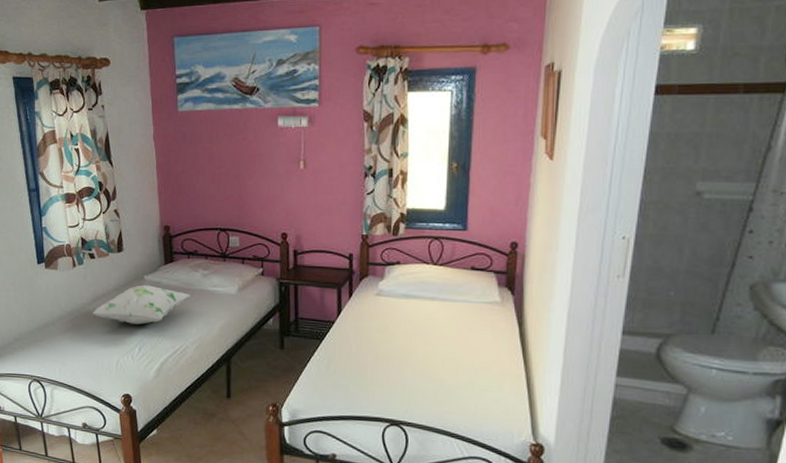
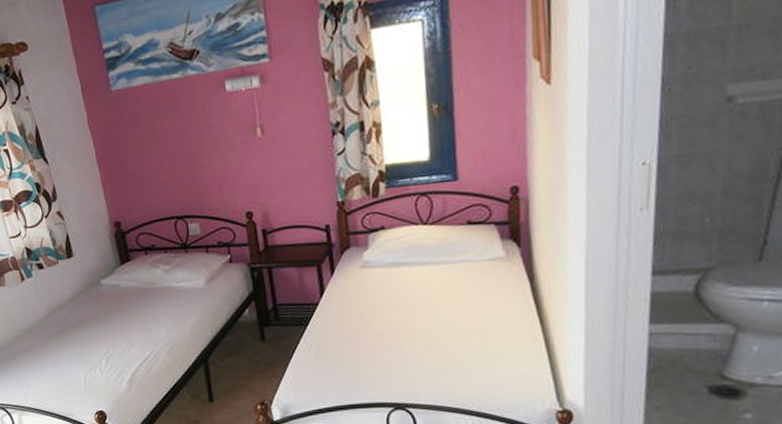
decorative pillow: present [92,285,192,324] -> none [50,289,155,335]

